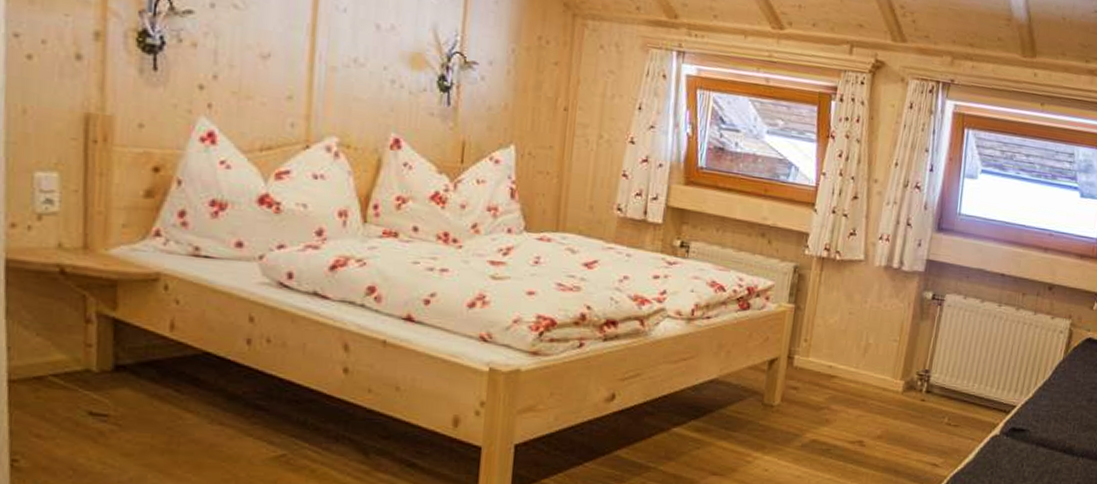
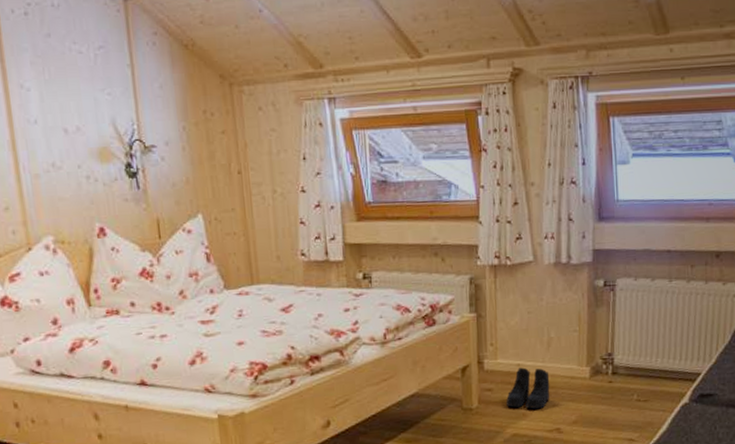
boots: none [811,370,861,417] -> present [506,367,550,410]

